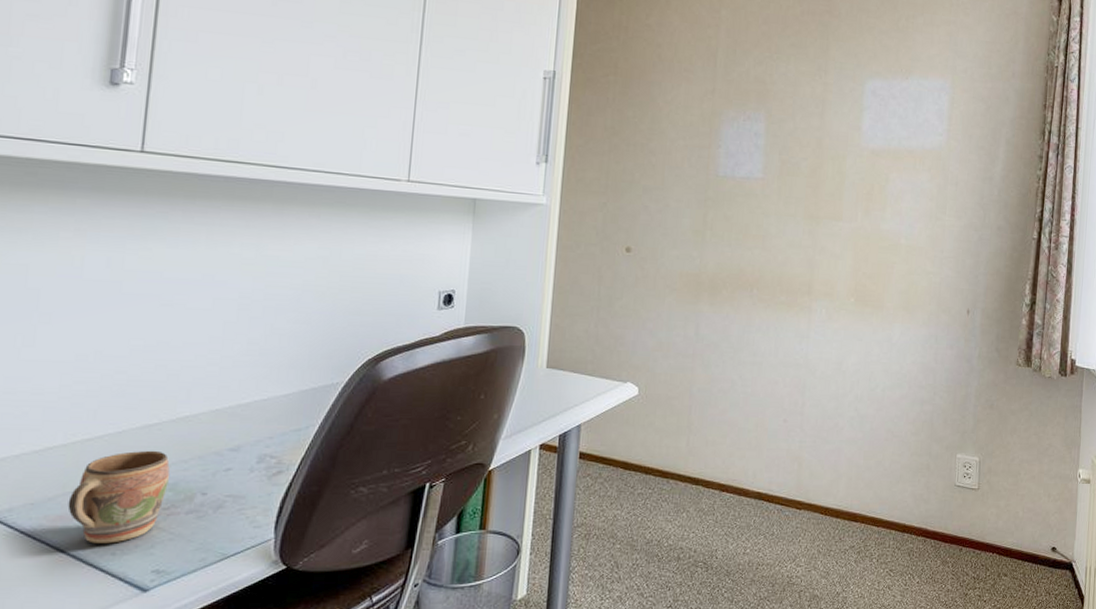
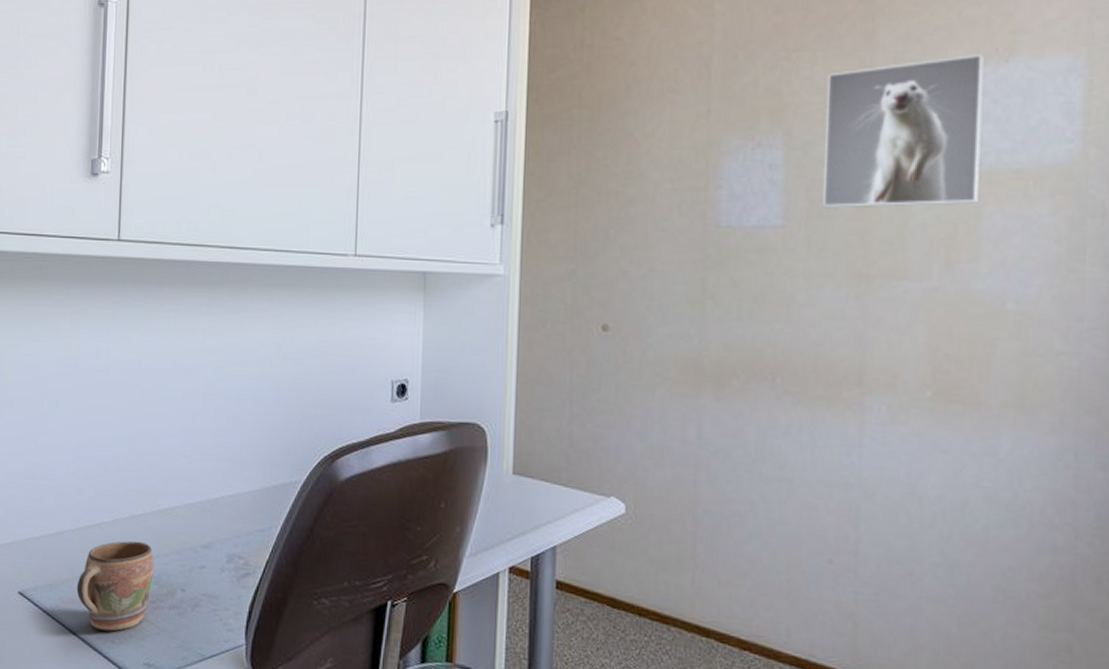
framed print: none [790,71,894,172] -> present [823,54,984,209]

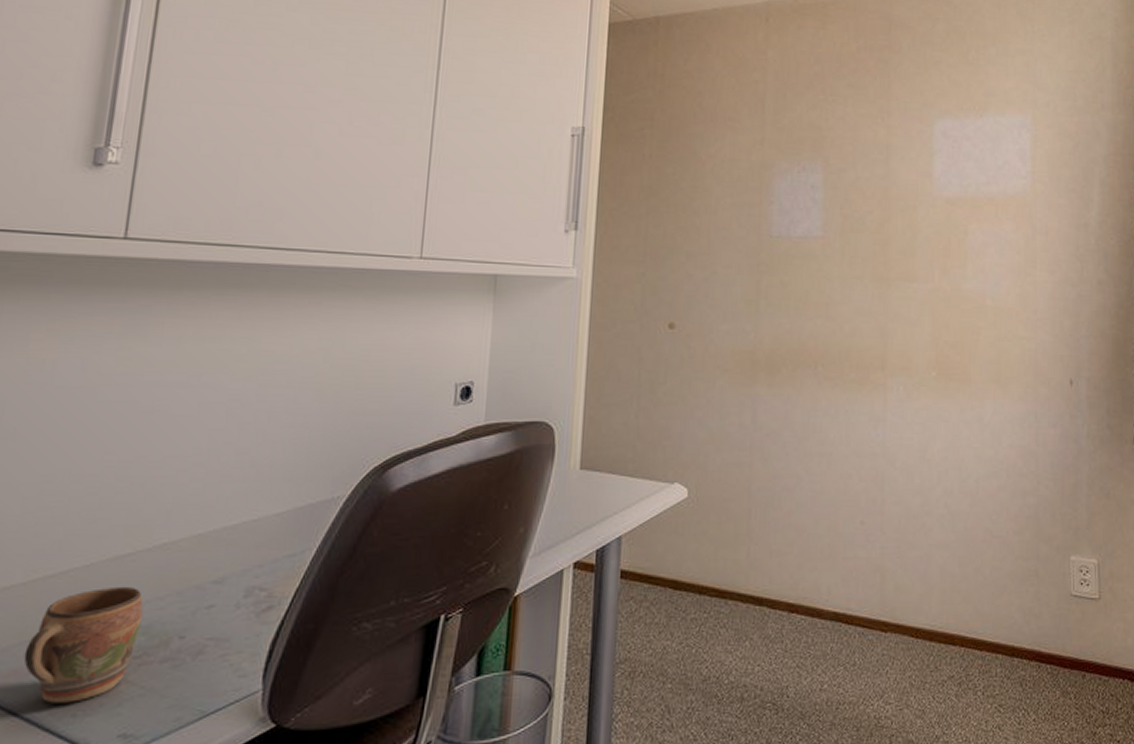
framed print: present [823,54,984,209] -> none [854,109,966,224]

